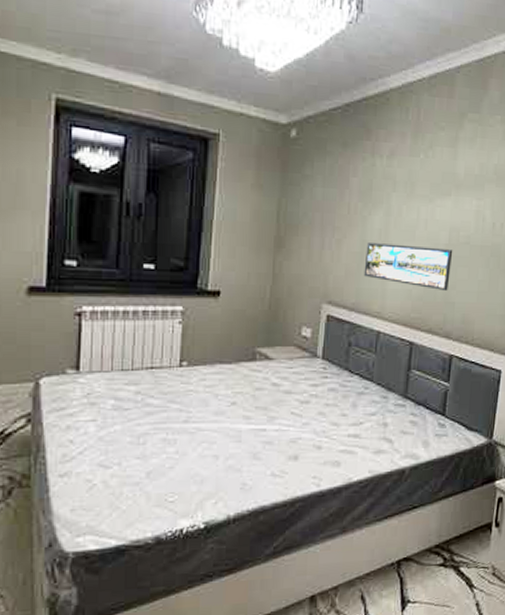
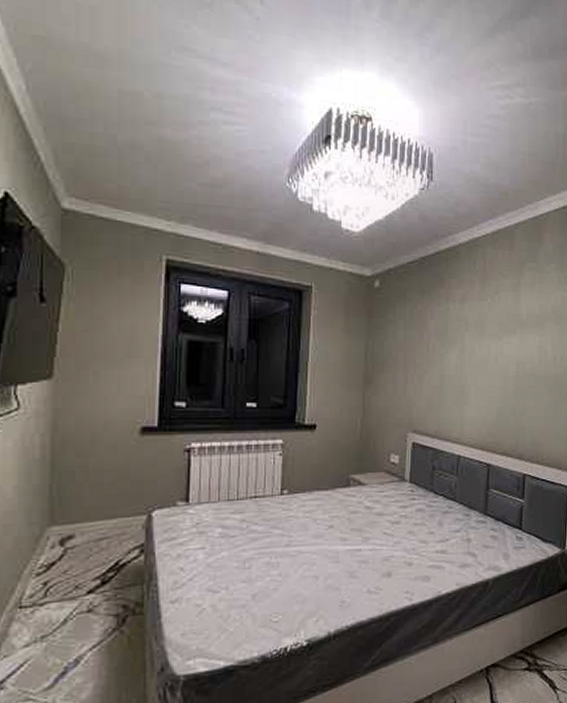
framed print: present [363,243,453,292] -> none [443,377,521,418]

